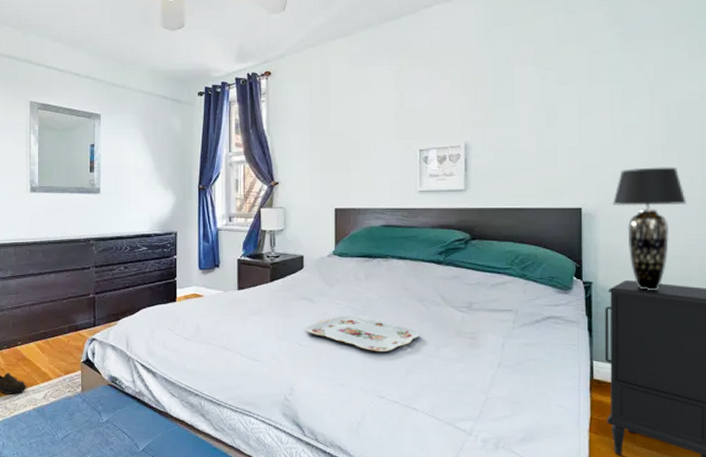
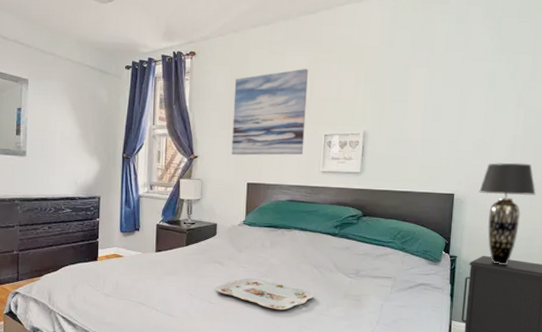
wall art: none [315,78,397,179] -> present [231,68,308,156]

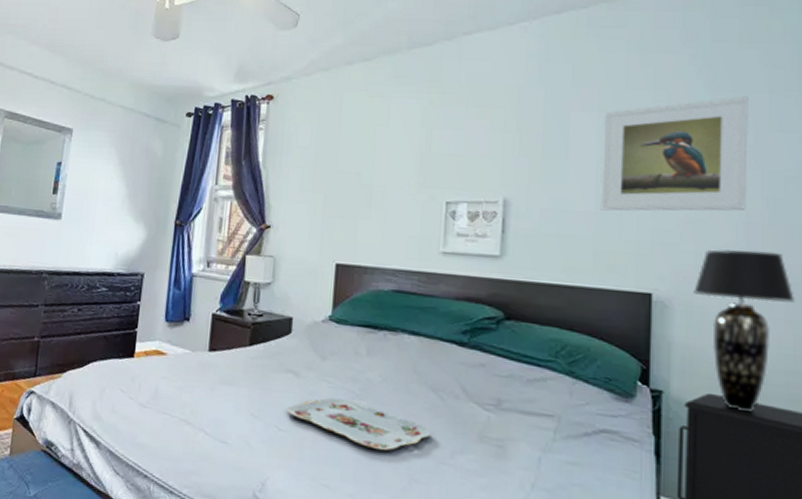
wall art: present [231,68,308,156] -> none [315,114,422,229]
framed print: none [425,57,521,139] -> present [600,96,748,211]

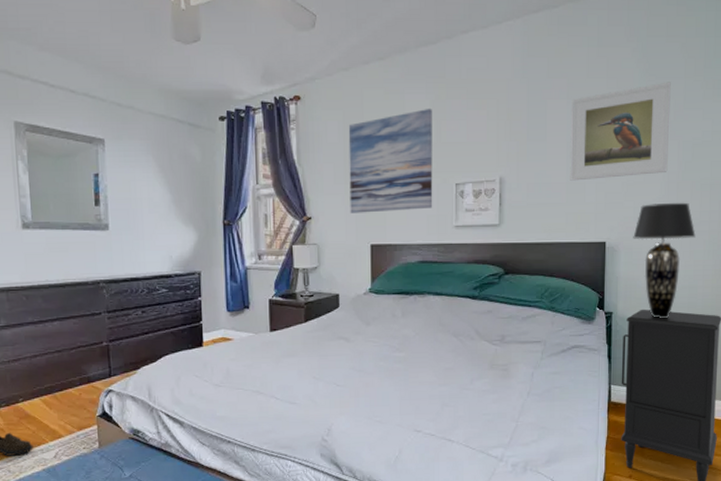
serving tray: present [287,397,430,451] -> none [342,353,454,388]
wall art: none [315,114,422,229] -> present [348,108,433,213]

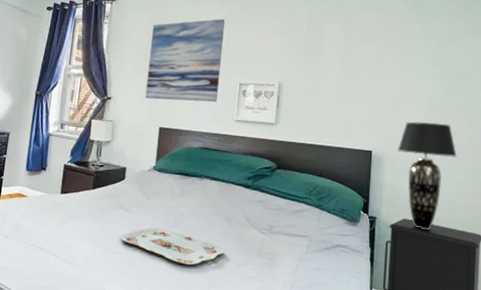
serving tray: none [342,353,454,388] -> present [120,227,224,266]
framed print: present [570,82,671,181] -> none [341,19,435,96]

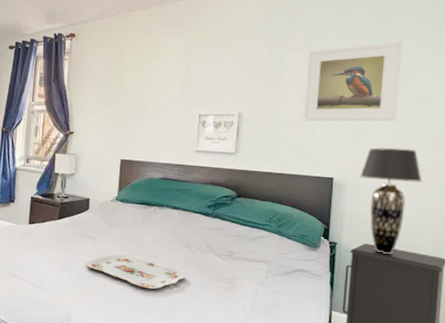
wall art: present [145,18,225,102] -> none [106,50,184,134]
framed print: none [341,19,435,96] -> present [302,41,402,122]

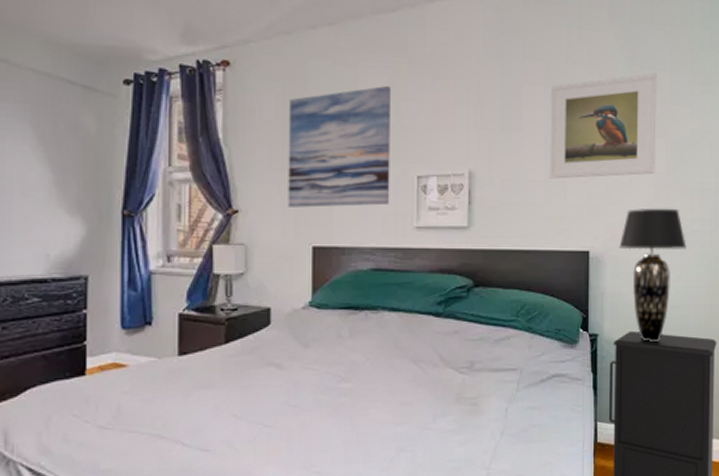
serving tray: present [86,254,185,290] -> none [272,384,413,428]
wall art: none [106,50,184,134] -> present [288,85,391,208]

